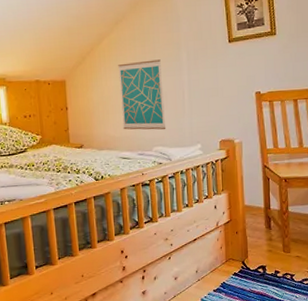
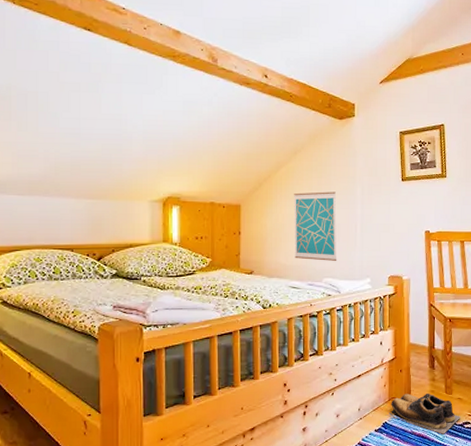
shoes: none [224,253,300,291] -> present [386,393,461,434]

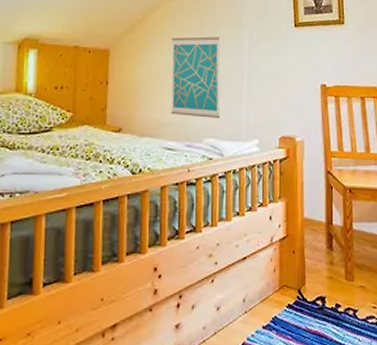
shoes: present [386,393,461,434] -> none [276,280,364,332]

